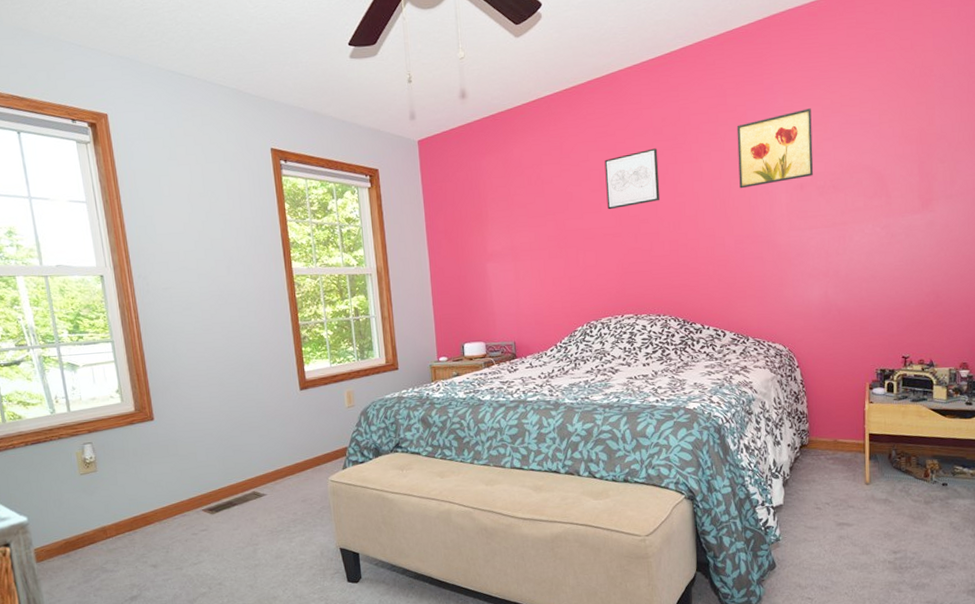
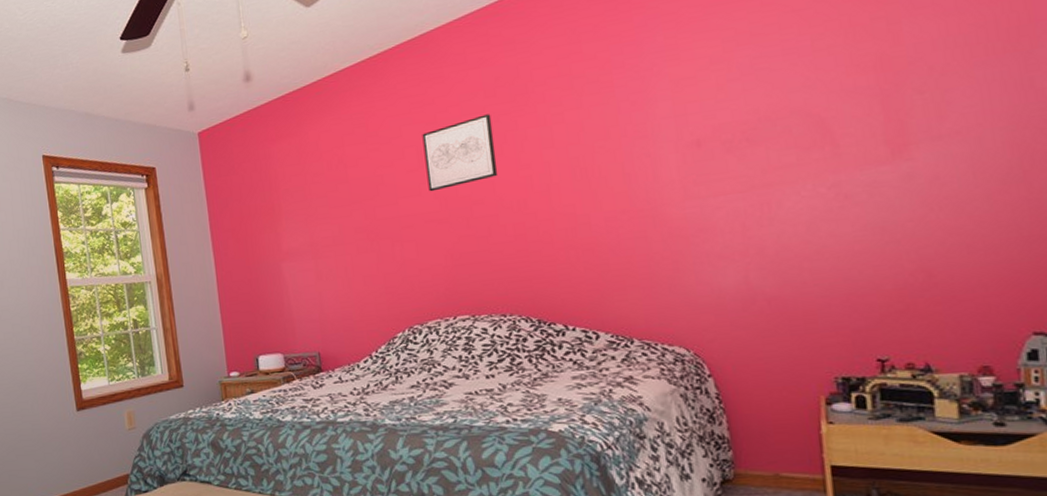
wall art: present [736,108,814,189] -> none [598,44,715,153]

